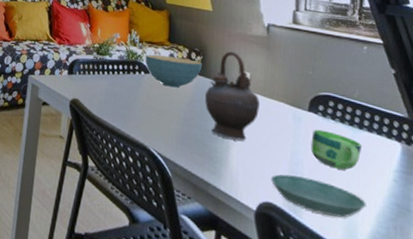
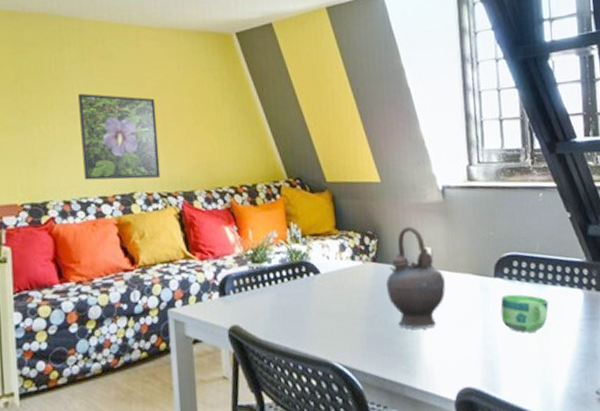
cereal bowl: present [145,54,203,88] -> none [311,245,379,285]
saucer: present [270,174,366,218] -> none [466,349,558,385]

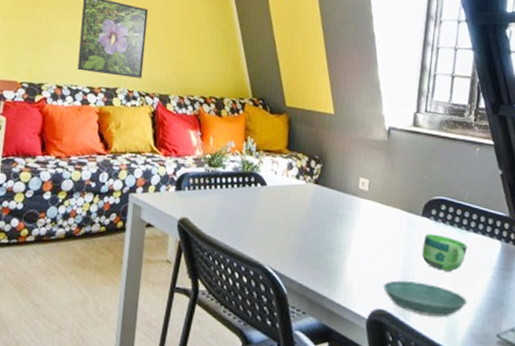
teapot: present [386,227,445,329] -> none [323,158,377,251]
saucer: none [466,349,558,385] -> present [383,280,467,317]

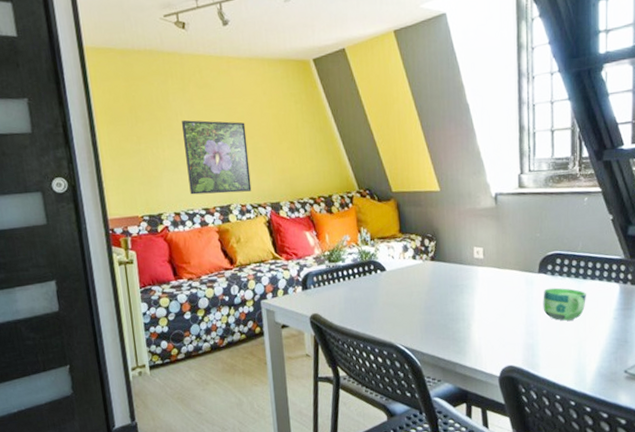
saucer: present [383,280,467,317] -> none [510,335,592,364]

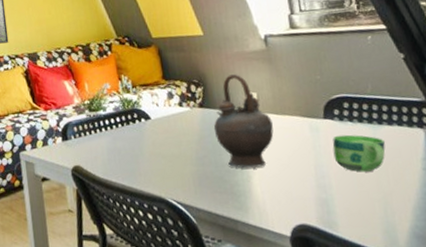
teapot: none [442,230,494,317] -> present [213,74,274,169]

